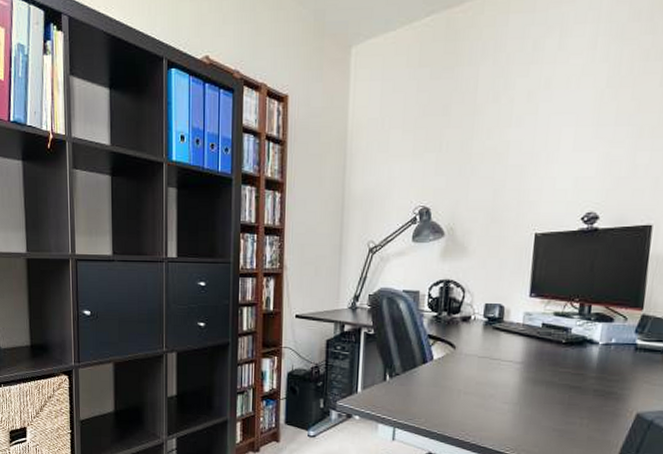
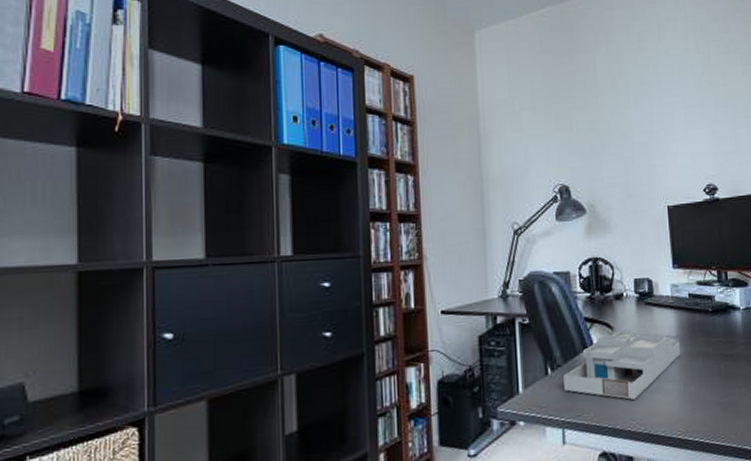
desk organizer: none [400,349,524,413] -> present [563,329,681,400]

